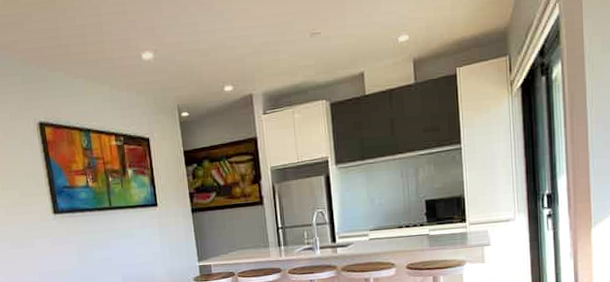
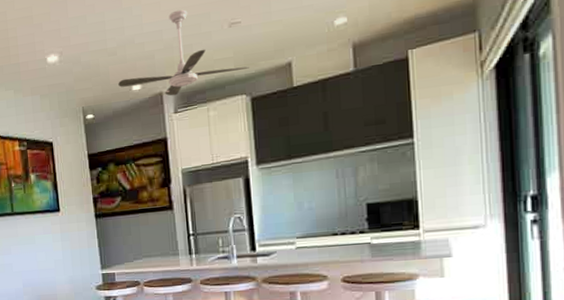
ceiling fan: none [211,17,328,98] -> present [118,9,249,96]

